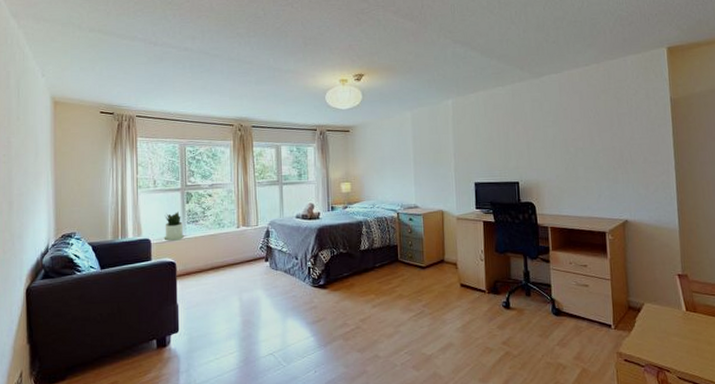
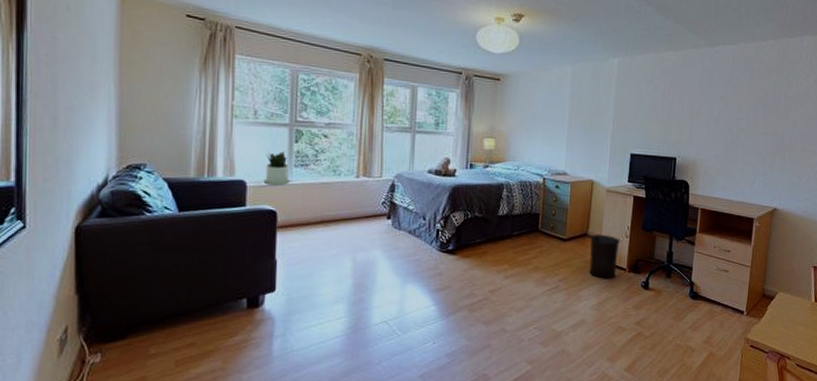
waste bin: none [447,260,476,302] -> present [589,235,620,279]

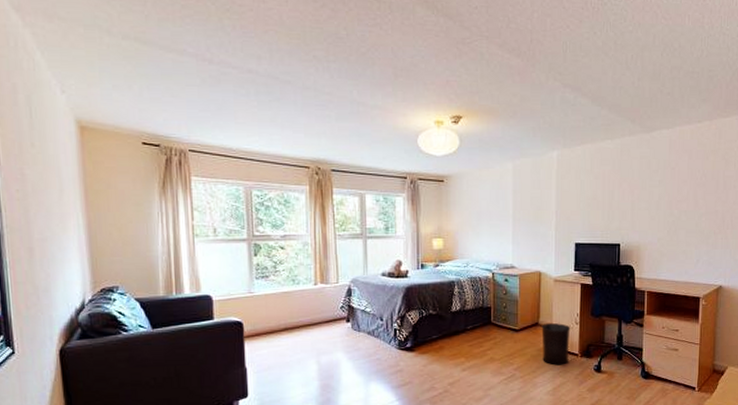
planter: present [263,151,291,186] -> none [228,265,253,298]

